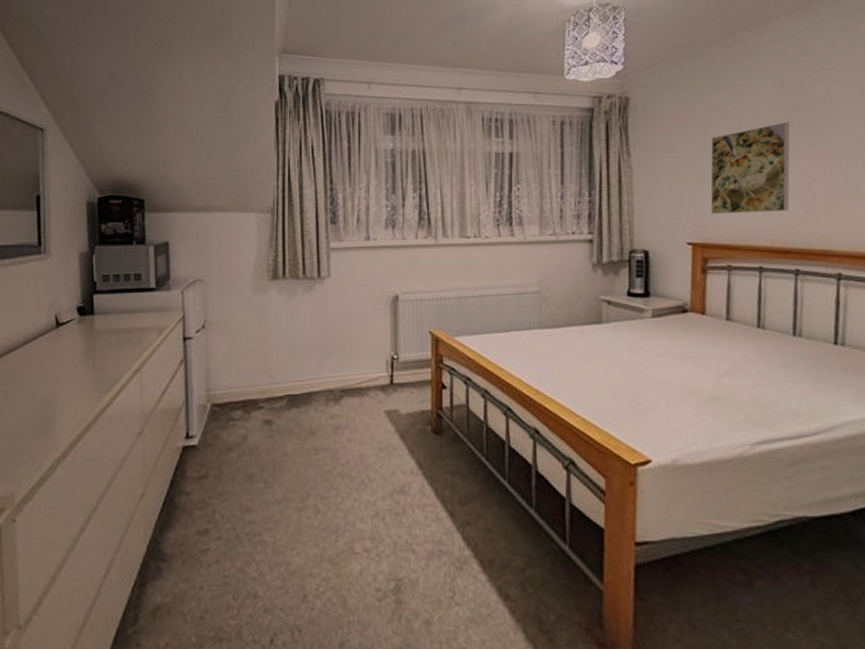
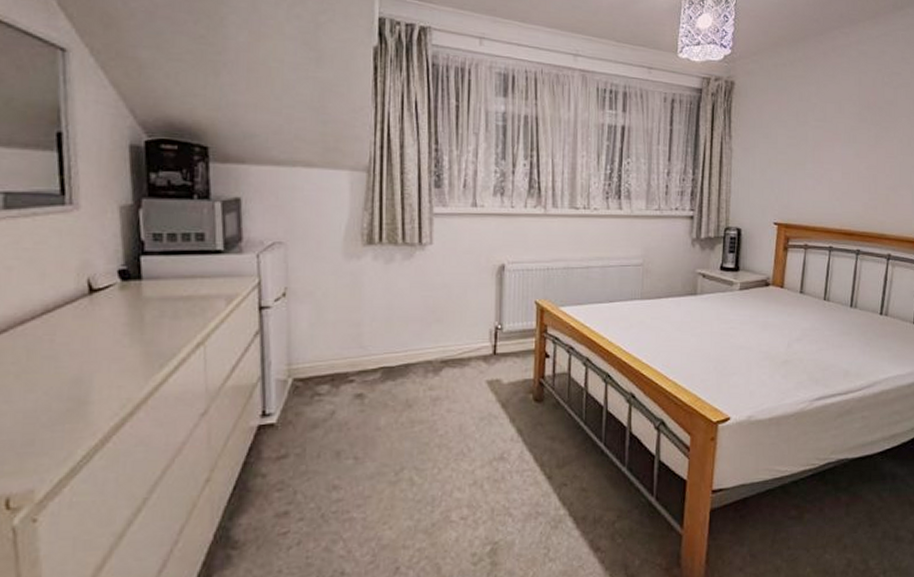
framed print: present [710,121,790,214] -> none [795,117,863,199]

